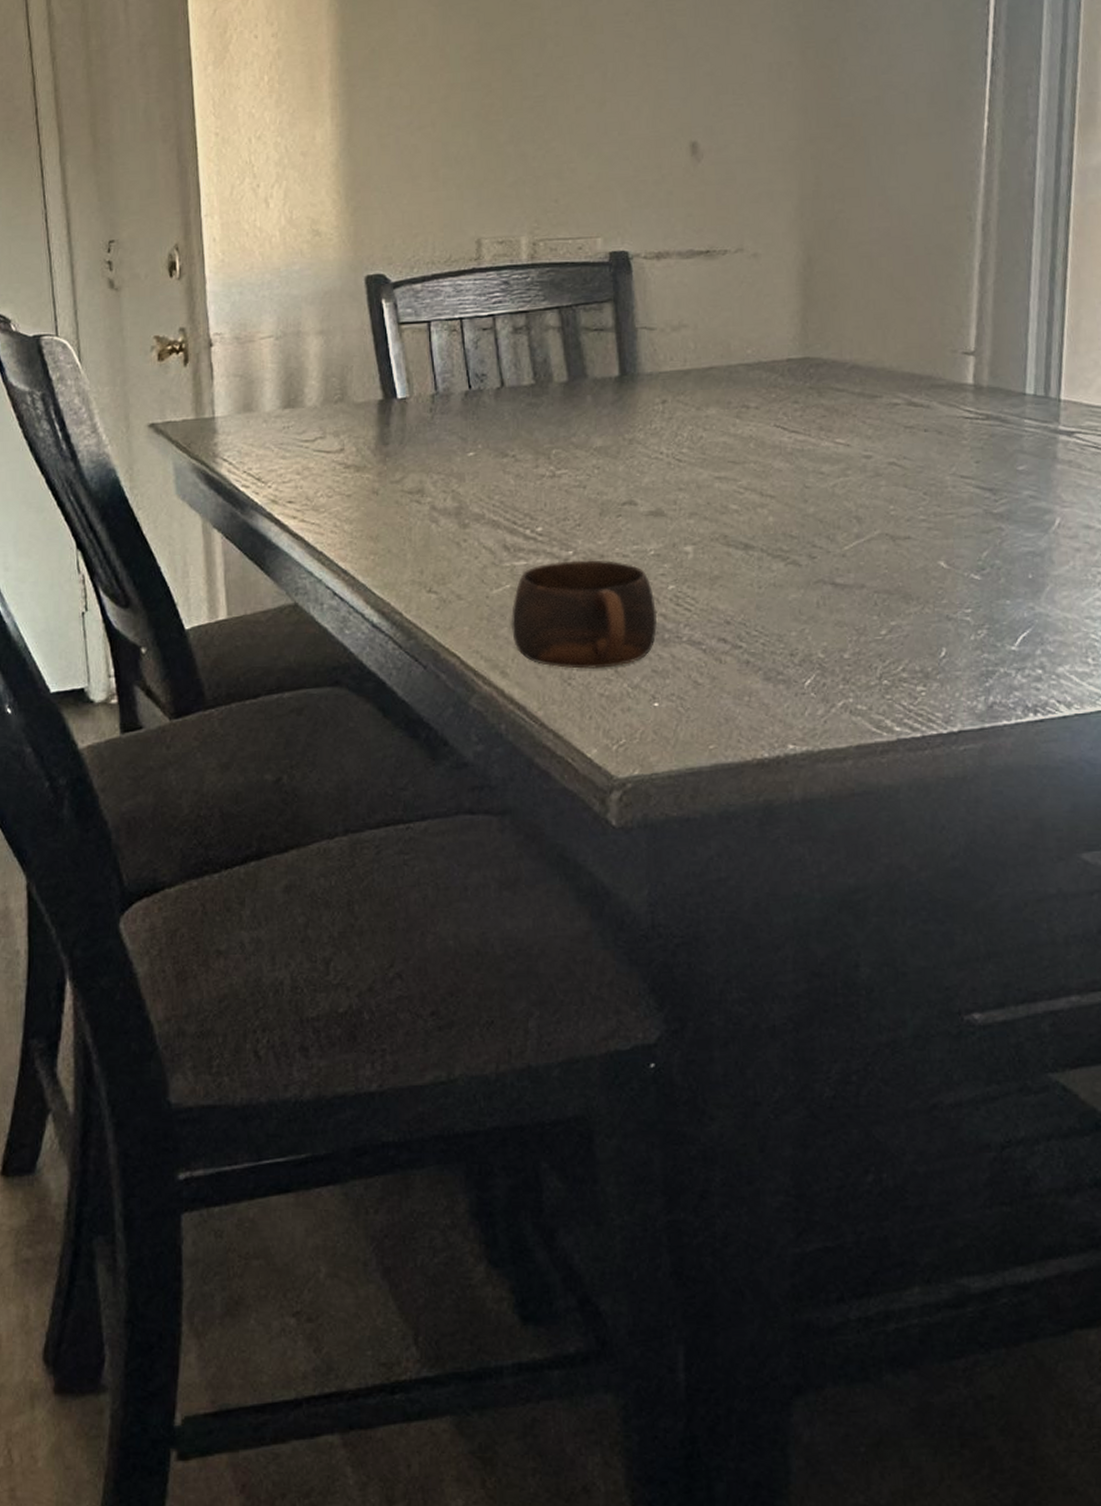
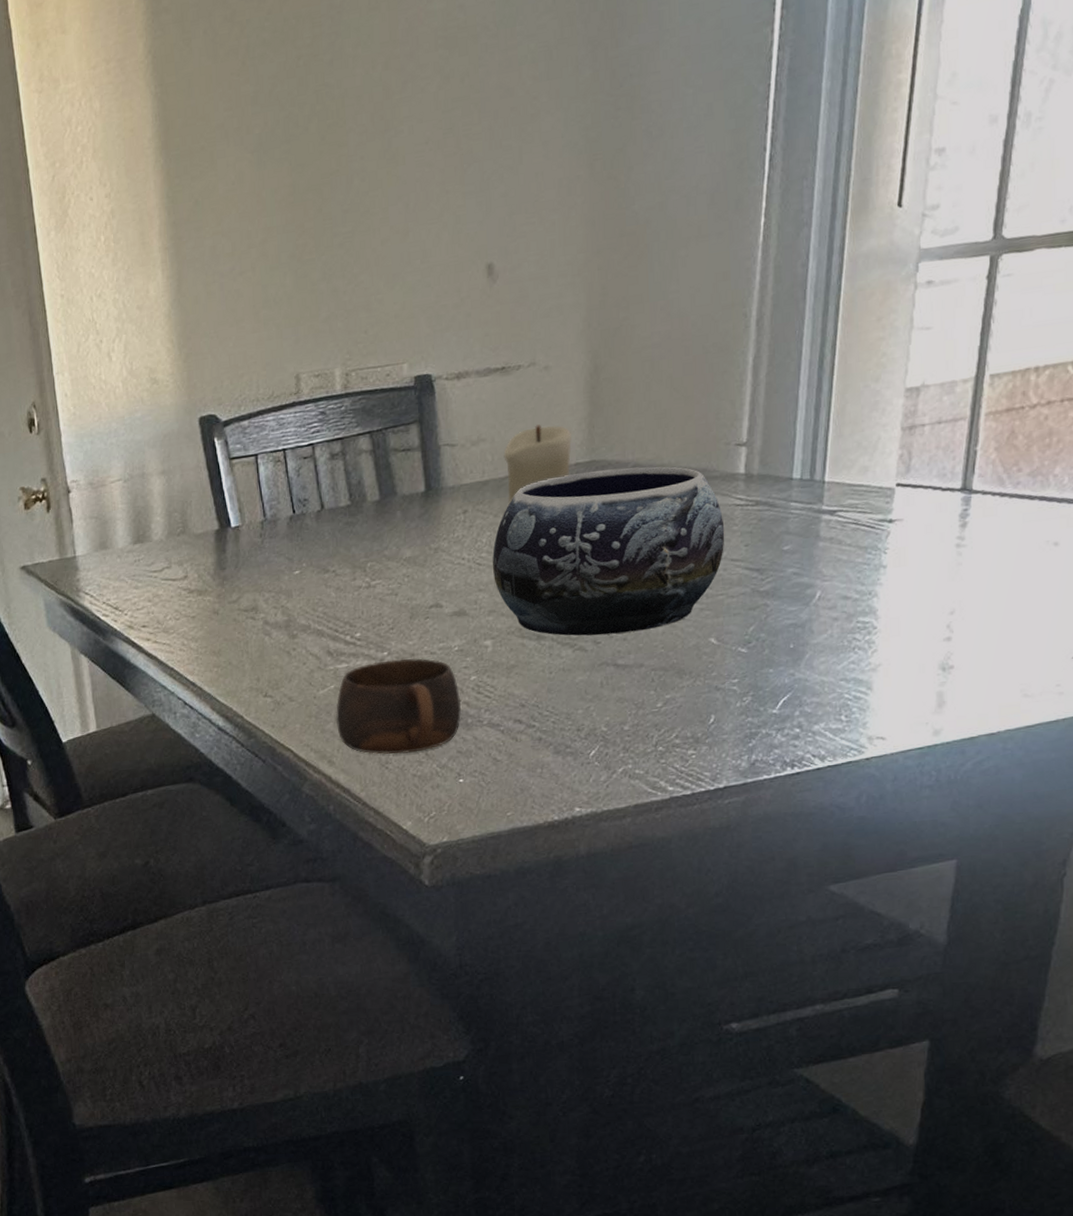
decorative bowl: none [694,368,954,549] -> present [492,466,725,636]
candle: none [707,314,784,398] -> present [503,424,572,505]

